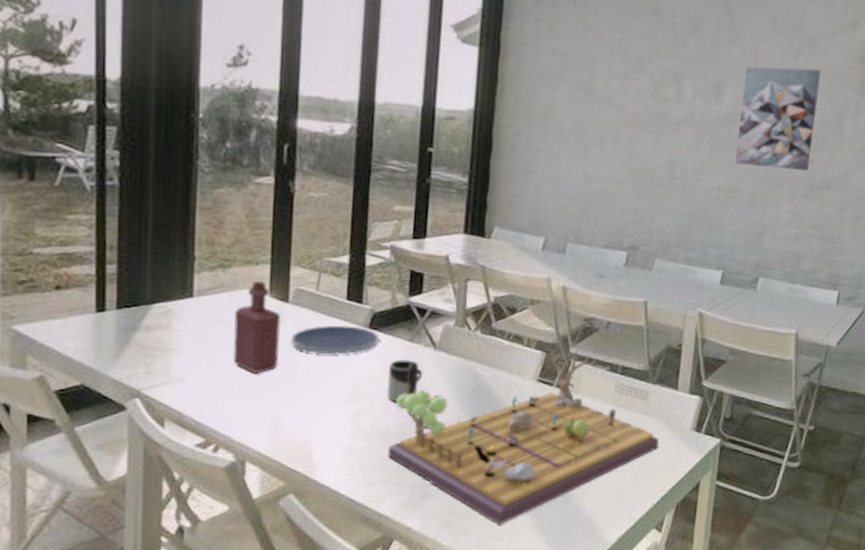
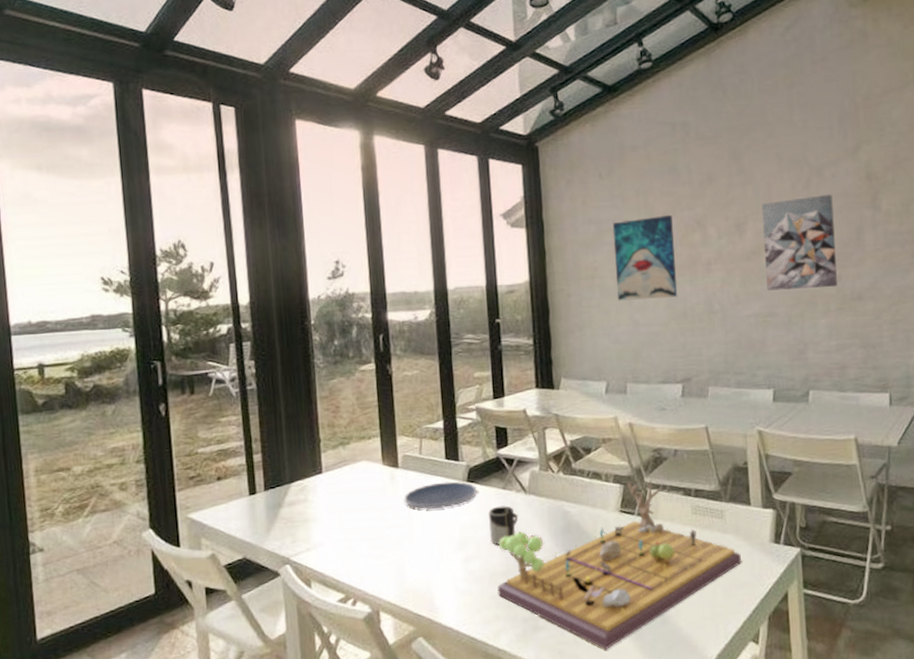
bottle: present [233,280,282,373] -> none [356,452,396,532]
wall art: none [572,58,647,155] -> present [612,214,678,301]

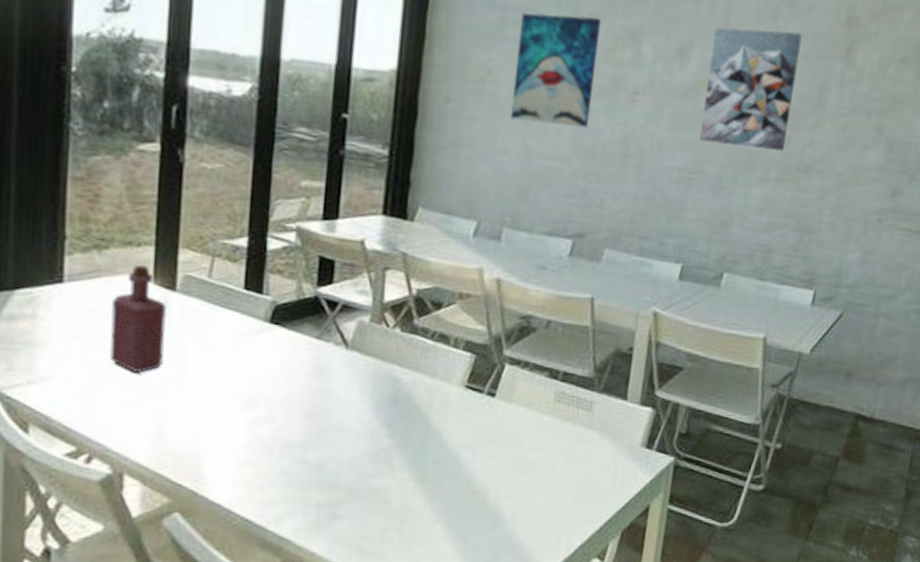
bottle: none [356,452,396,532] -> present [110,264,168,372]
plate: present [404,481,477,510] -> none [178,318,281,353]
cup: present [489,506,519,545] -> none [290,360,333,408]
gameboard: present [497,479,741,650] -> none [290,352,604,551]

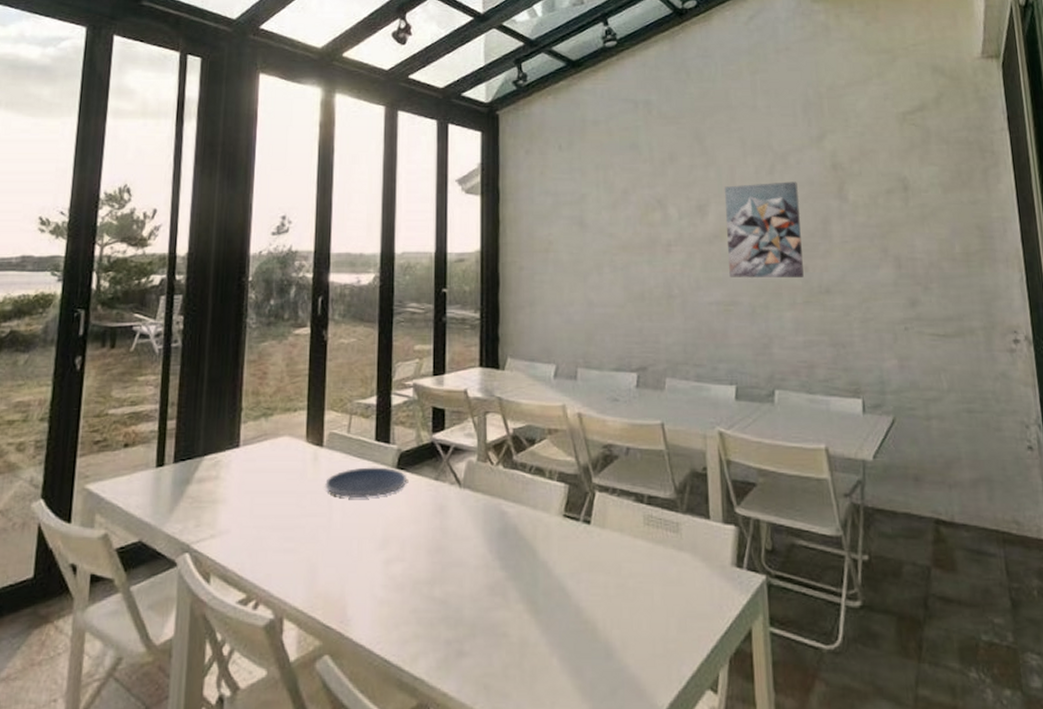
bottle: present [110,264,168,372] -> none [273,426,317,521]
plate: none [178,318,281,353] -> present [325,467,406,499]
wall art: present [511,13,601,128] -> none [570,191,636,279]

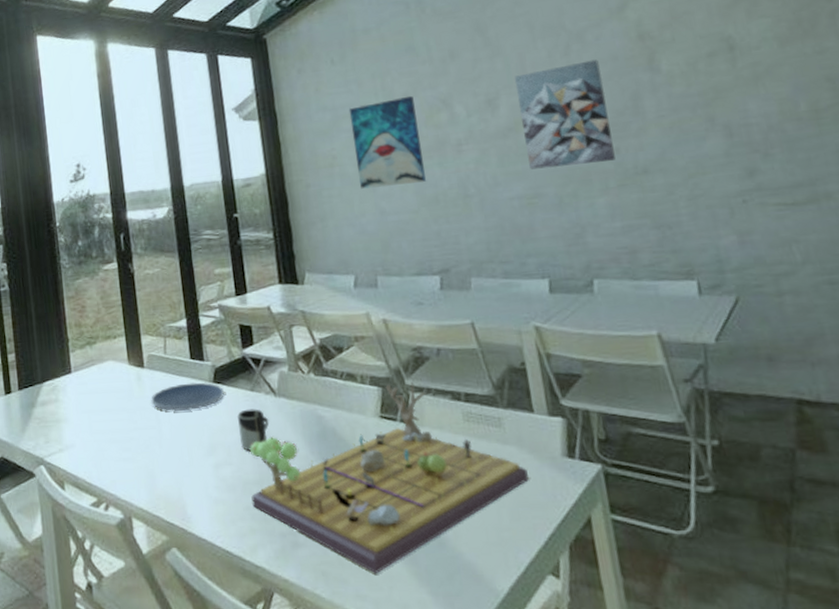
cup: none [417,500,450,546] -> present [237,409,269,451]
gameboard: none [420,480,698,688] -> present [250,381,529,574]
wall art: none [570,191,636,279] -> present [349,95,427,189]

